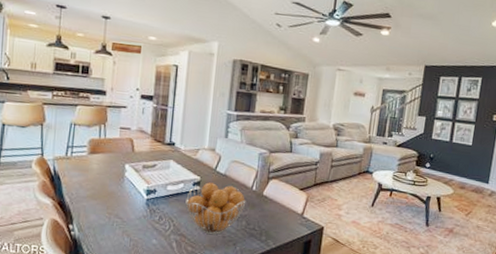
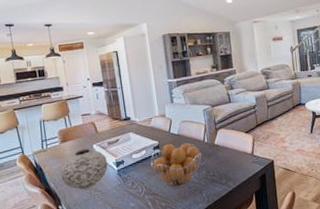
vase: none [80,166,137,213] -> present [60,148,108,190]

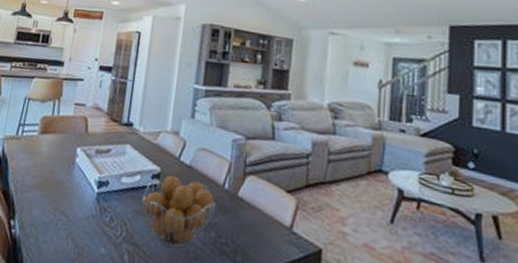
vase: present [60,148,108,190] -> none [26,149,89,208]

